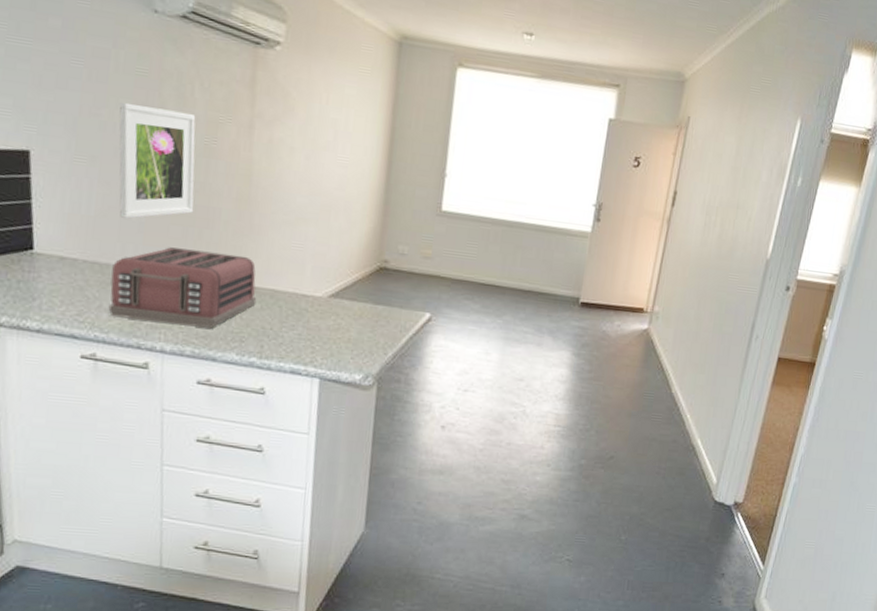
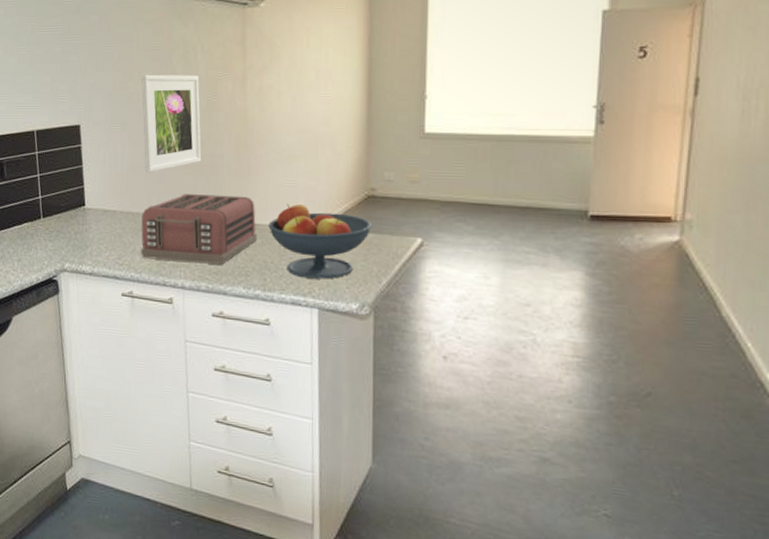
fruit bowl: none [270,267,382,349] -> present [269,203,372,279]

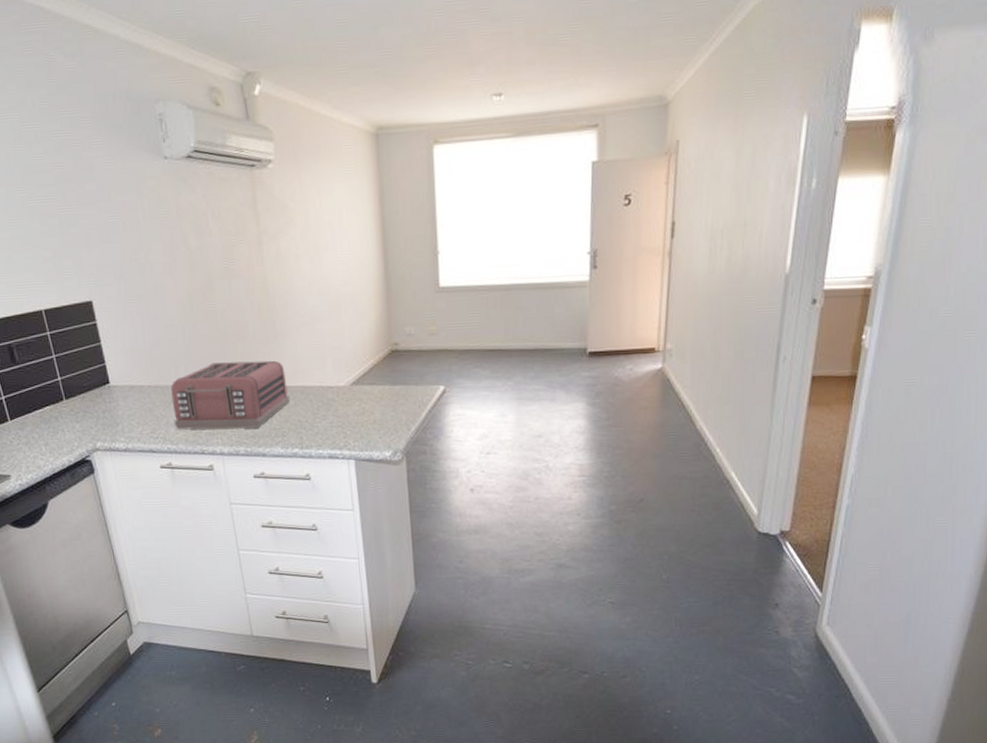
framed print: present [141,74,202,172] -> none [151,242,226,344]
fruit bowl: present [269,203,372,279] -> none [300,363,398,433]

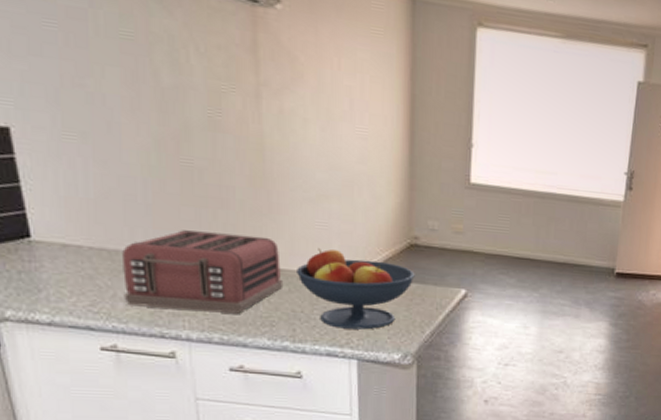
fruit bowl: none [300,363,398,433] -> present [297,247,415,330]

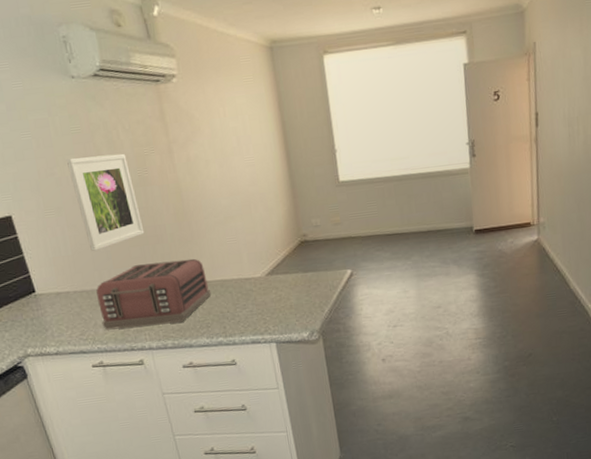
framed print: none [105,70,205,200] -> present [65,153,145,251]
fruit bowl: present [297,247,415,330] -> none [219,258,309,320]

